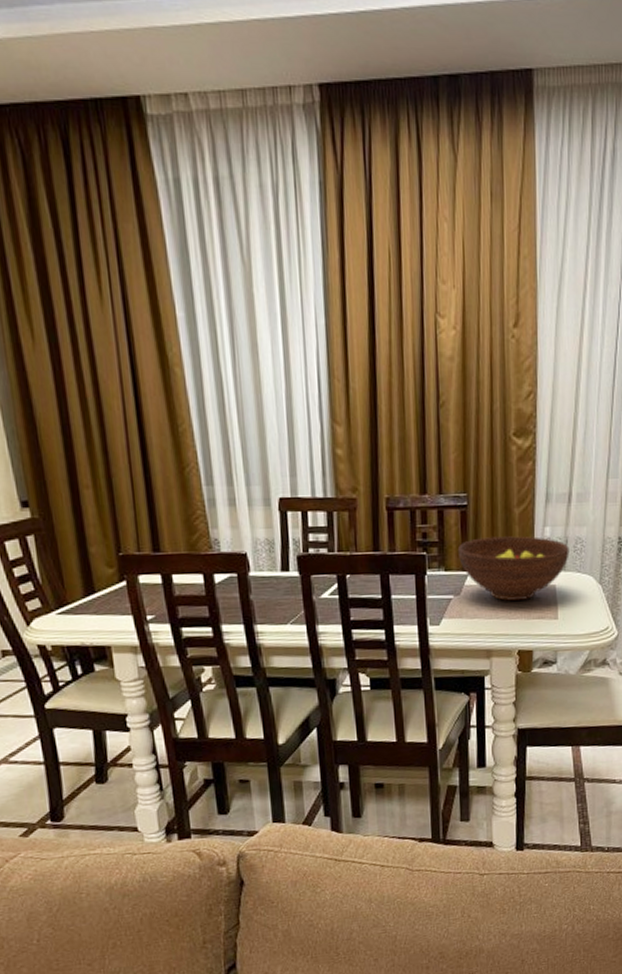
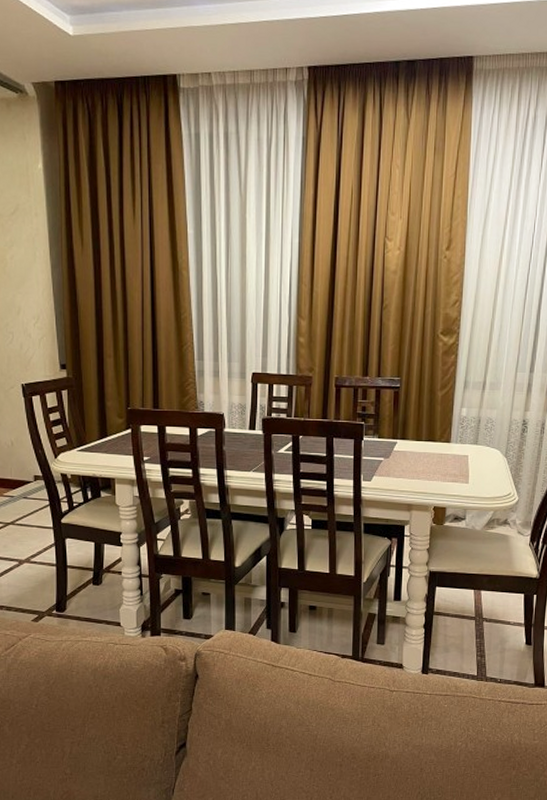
fruit bowl: present [457,536,570,601] -> none [389,413,481,466]

